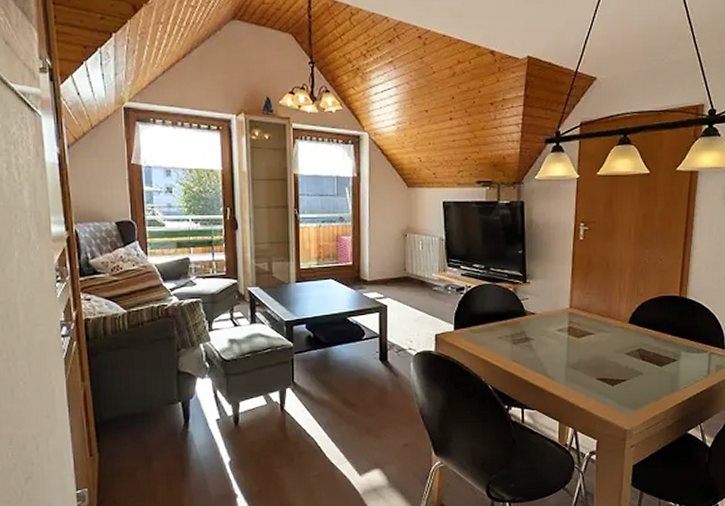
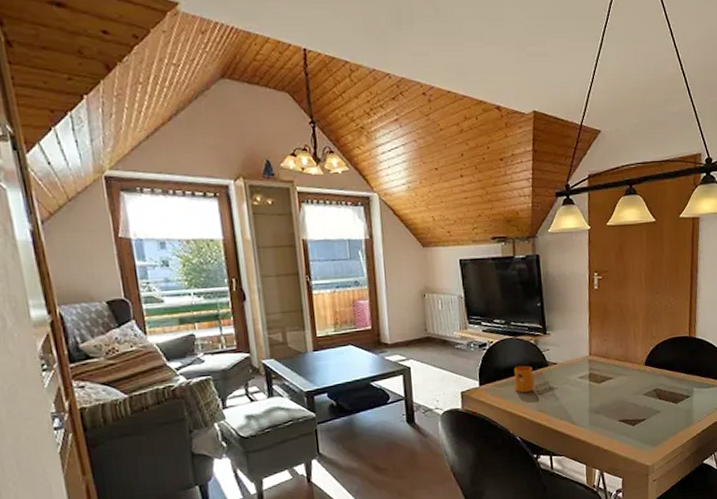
mug: none [490,313,511,340] -> present [513,365,535,393]

